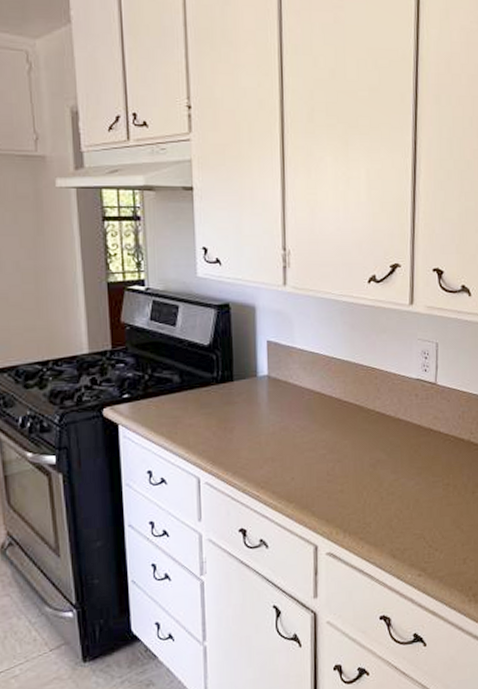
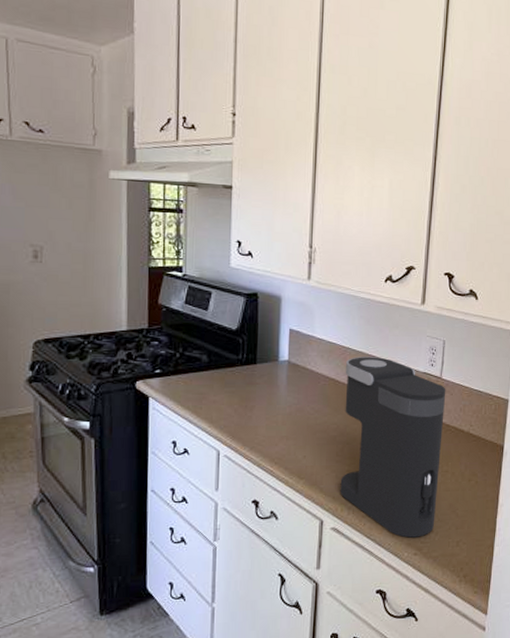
coffee maker: none [330,365,443,559] -> present [340,357,446,538]

